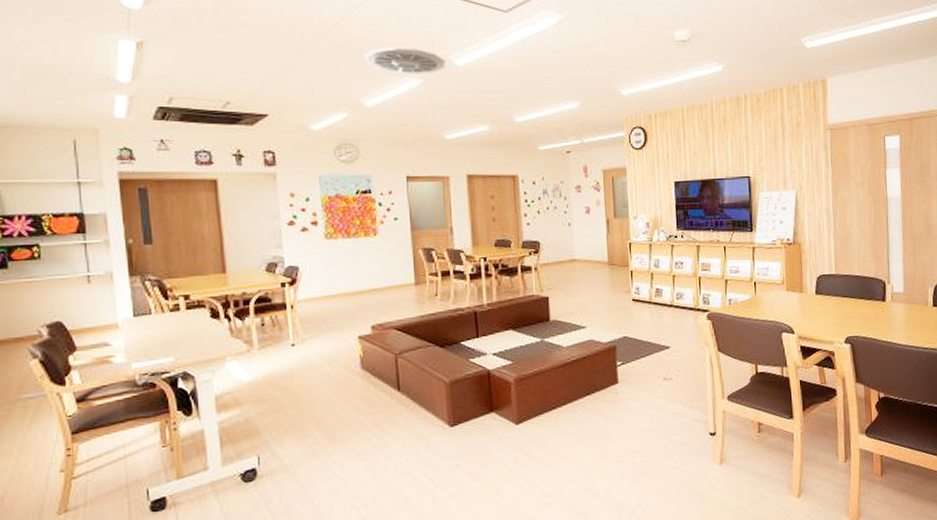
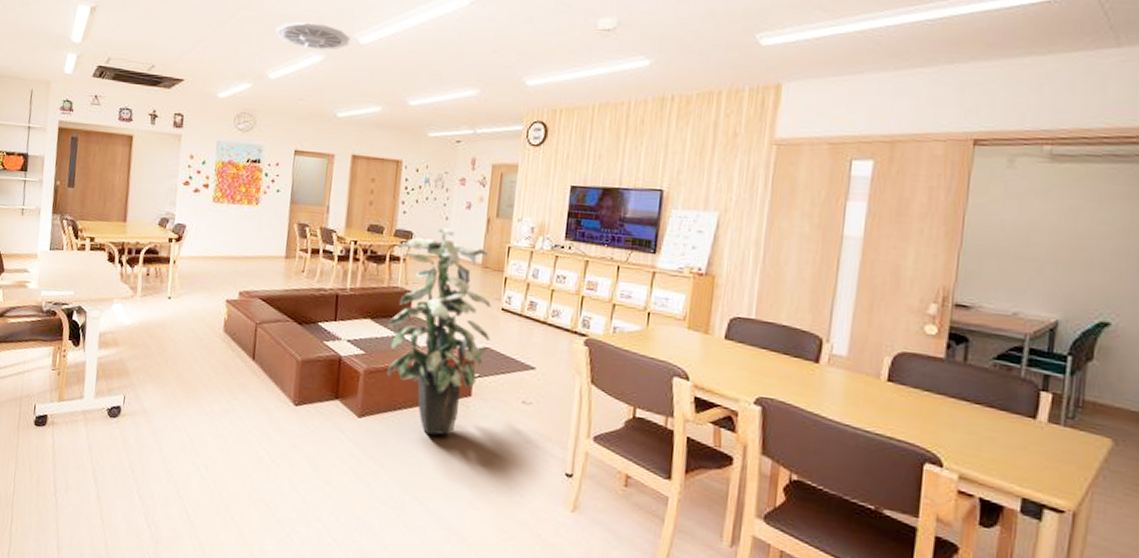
indoor plant: none [527,234,627,426] -> present [386,228,491,436]

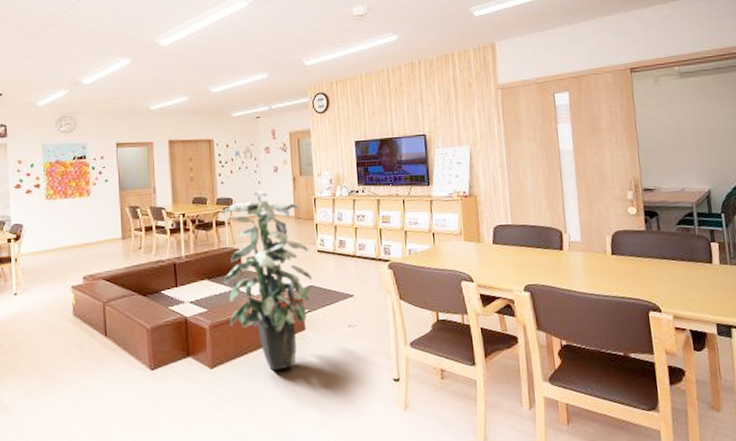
ceiling vent: present [275,22,350,51] -> none [83,32,151,55]

